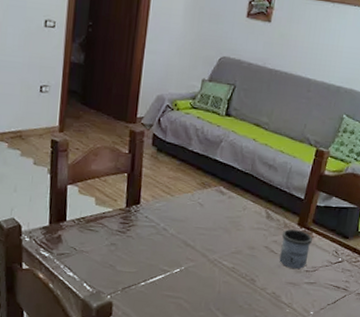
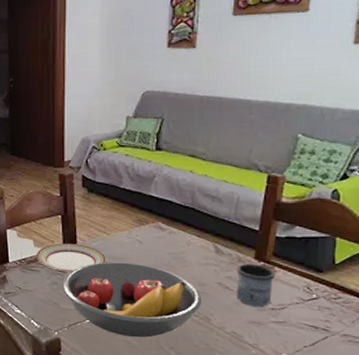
plate: none [96,202,168,233] -> present [36,243,106,272]
fruit bowl: none [120,223,250,300] -> present [62,262,202,338]

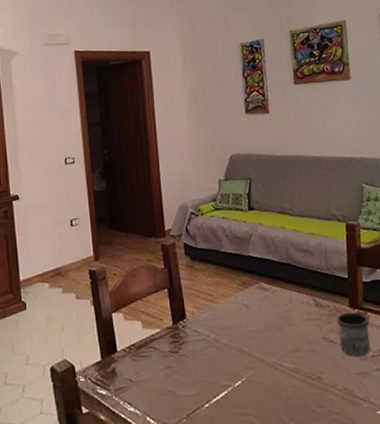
plate: present [36,243,106,272] -> none [145,317,217,352]
fruit bowl: present [62,262,202,338] -> none [175,330,312,416]

